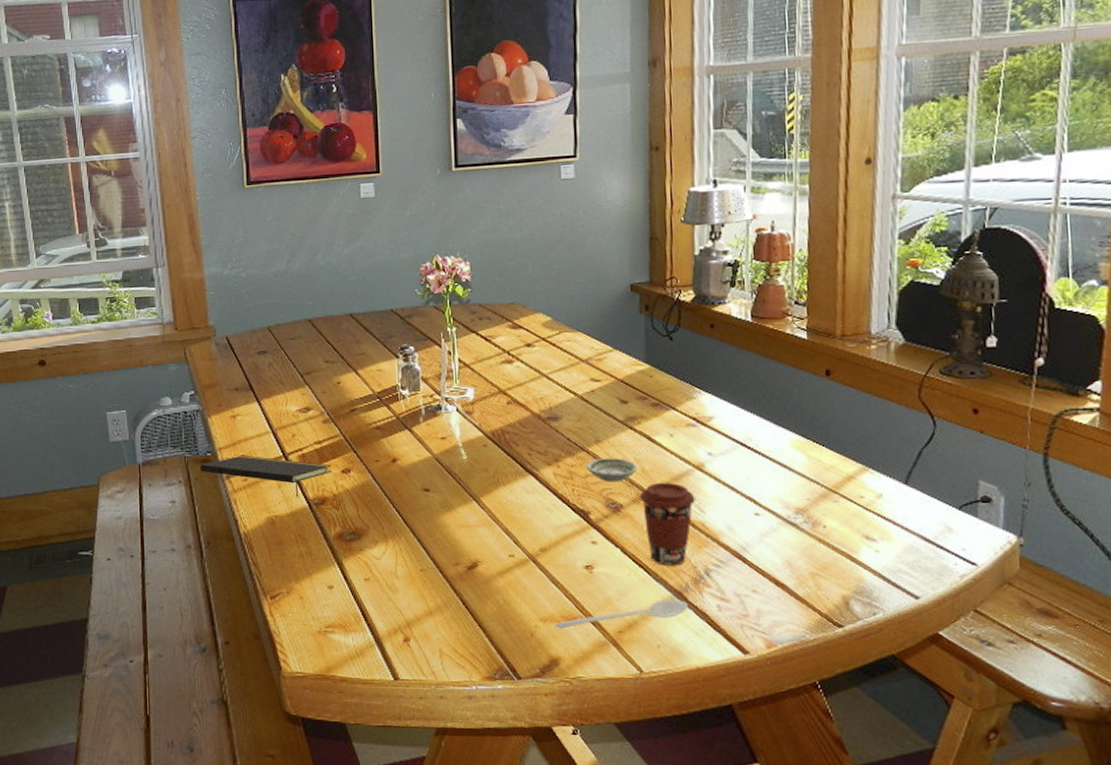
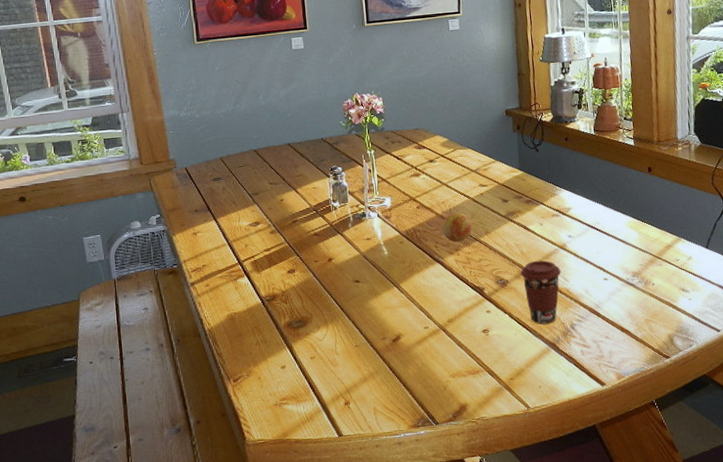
notepad: present [199,455,331,498] -> none [167,265,279,297]
fruit: none [538,413,578,450] -> present [442,212,472,242]
stirrer: present [556,600,689,629] -> none [463,349,561,382]
saucer: present [586,457,638,482] -> none [479,244,518,264]

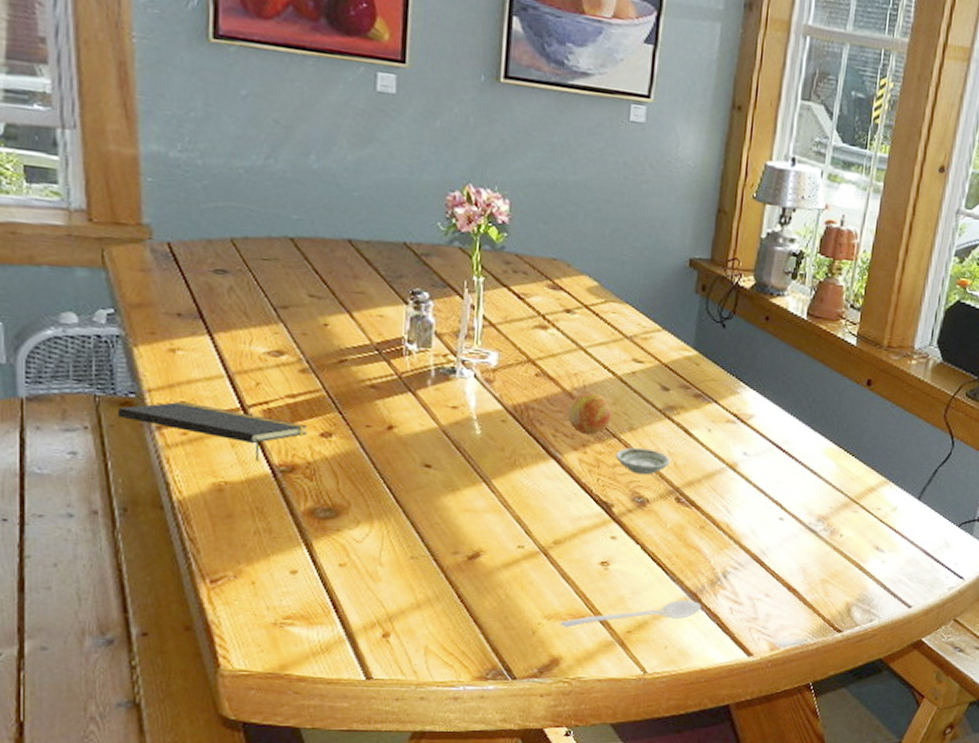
notepad: none [167,265,279,297] -> present [117,401,307,462]
stirrer: none [463,349,561,382] -> present [561,600,702,628]
saucer: none [479,244,518,264] -> present [616,447,670,475]
coffee cup: present [520,260,561,325] -> none [668,478,724,567]

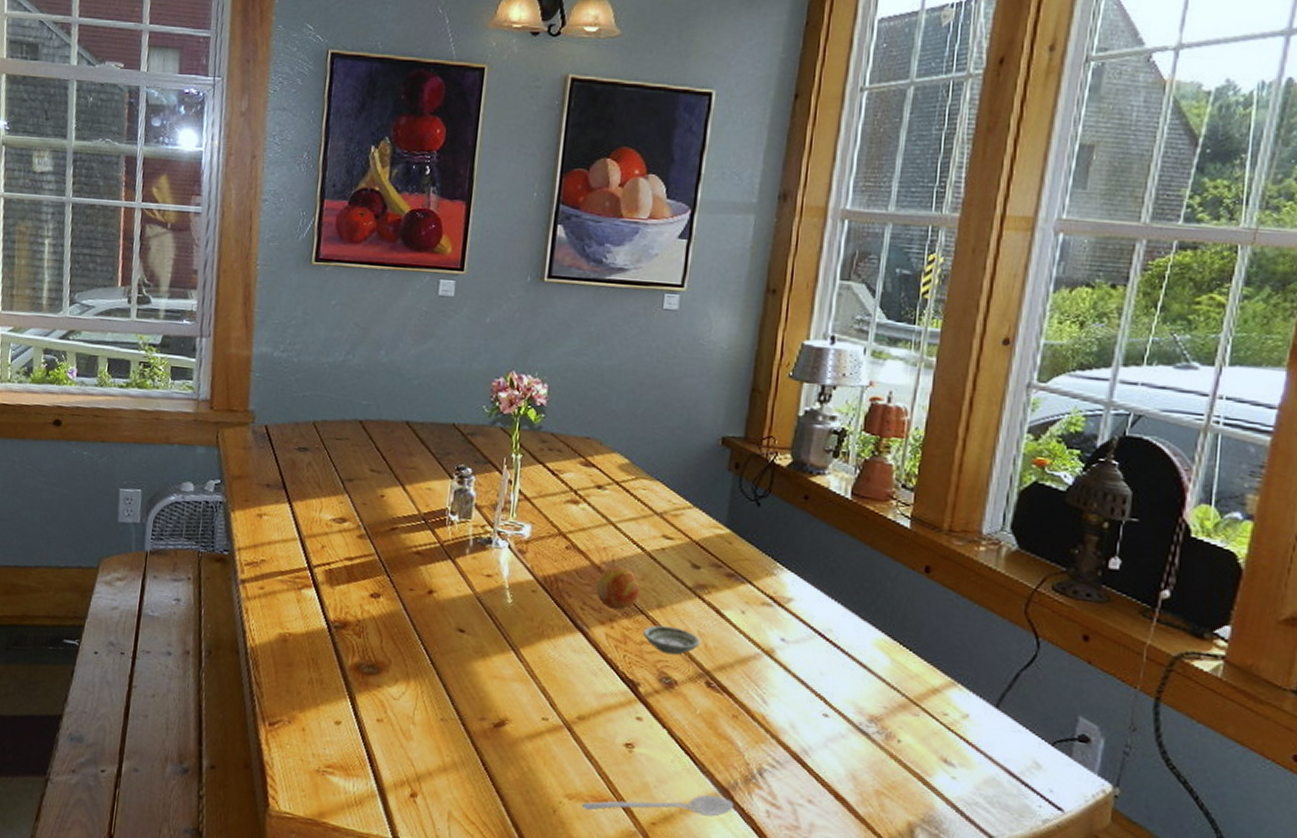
notepad: present [117,401,307,462] -> none [213,559,360,618]

